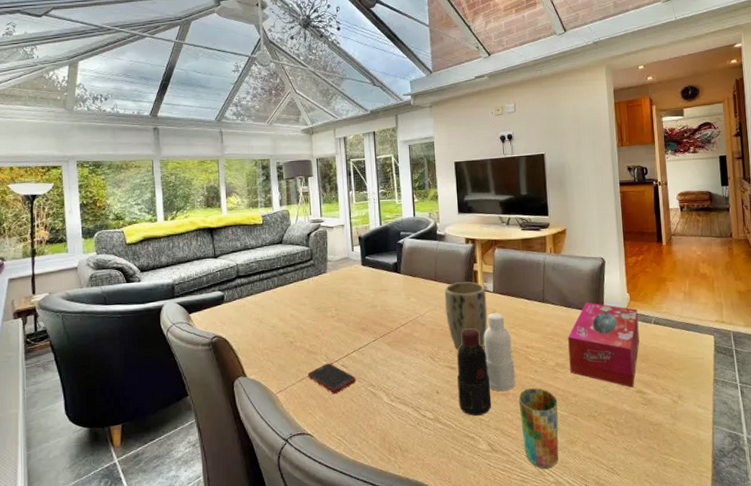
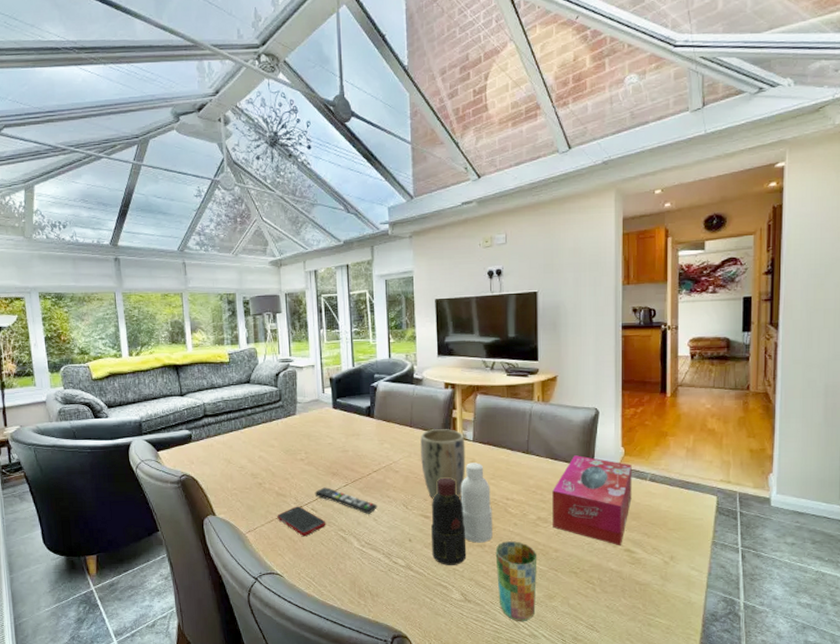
remote control: none [344,343,406,369] -> present [314,487,377,515]

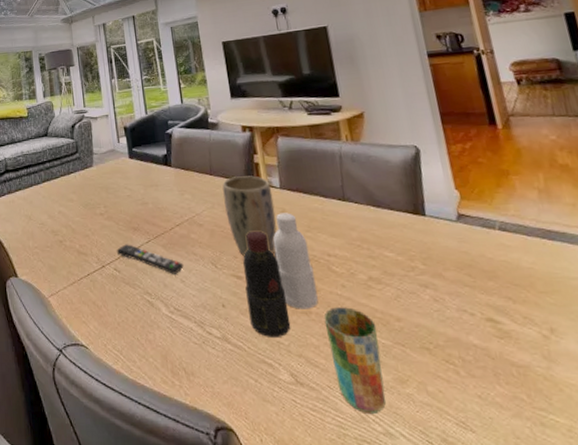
cell phone: present [277,506,326,536] -> none [79,266,131,300]
tissue box: present [552,455,632,546] -> none [380,201,482,314]

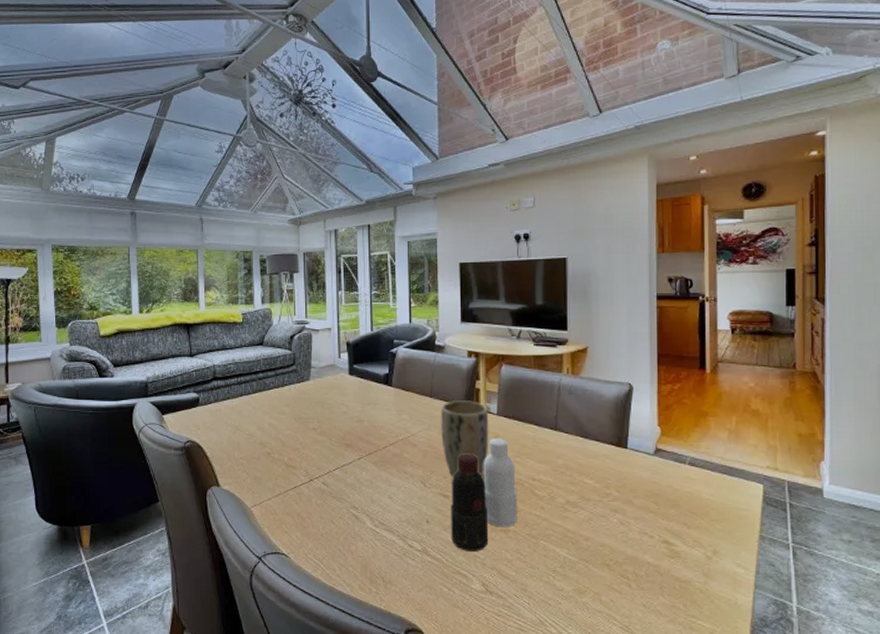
remote control: present [116,244,184,276] -> none [326,459,393,492]
cup: present [324,307,386,415] -> none [520,527,566,620]

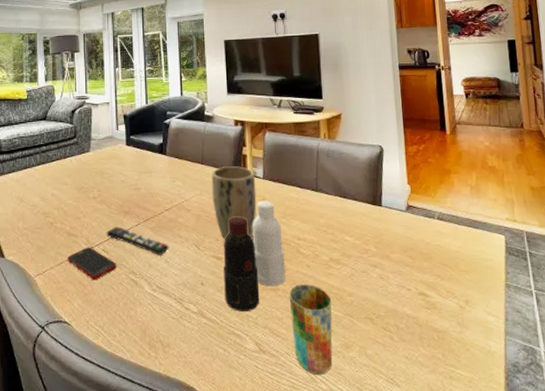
cell phone: none [285,479,338,512] -> present [67,247,117,279]
remote control: none [326,459,393,492] -> present [106,226,169,256]
cup: none [520,527,566,620] -> present [289,284,333,376]

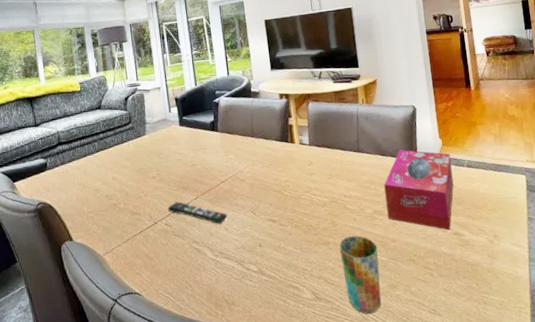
cell phone: present [67,247,117,279] -> none [132,223,180,252]
plant pot: present [212,166,257,240] -> none [262,136,305,204]
bottle: present [224,201,286,311] -> none [277,164,336,266]
tissue box: none [343,193,422,289] -> present [384,149,454,231]

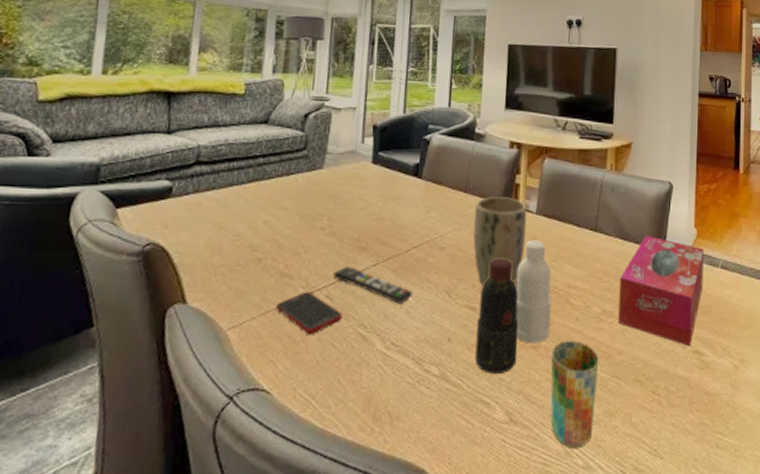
cell phone: none [132,223,180,252] -> present [275,292,343,334]
plant pot: none [262,136,305,204] -> present [473,197,527,286]
bottle: none [277,164,336,266] -> present [475,240,552,374]

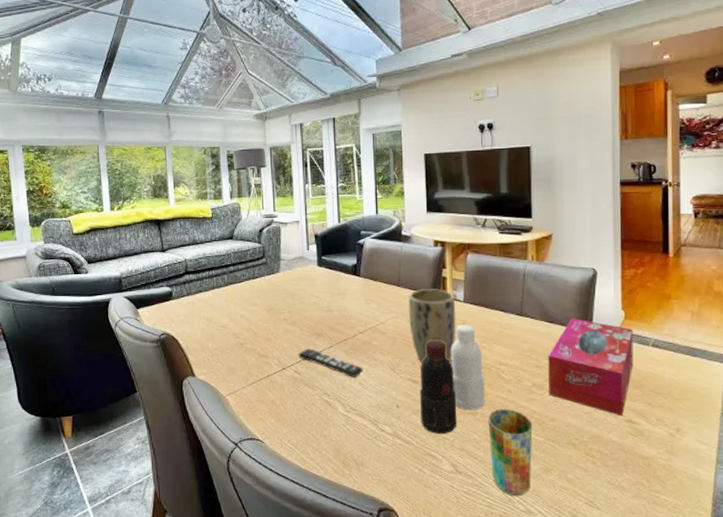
cell phone: present [275,292,343,334] -> none [259,368,310,400]

